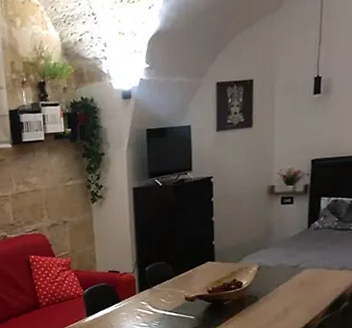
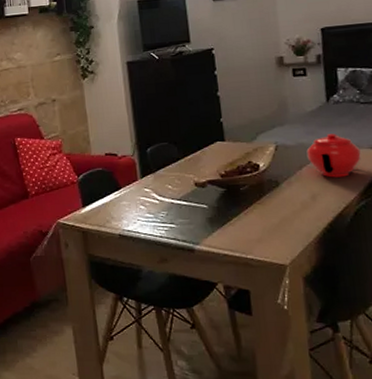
teapot: none [285,256,331,295] -> present [306,133,362,178]

